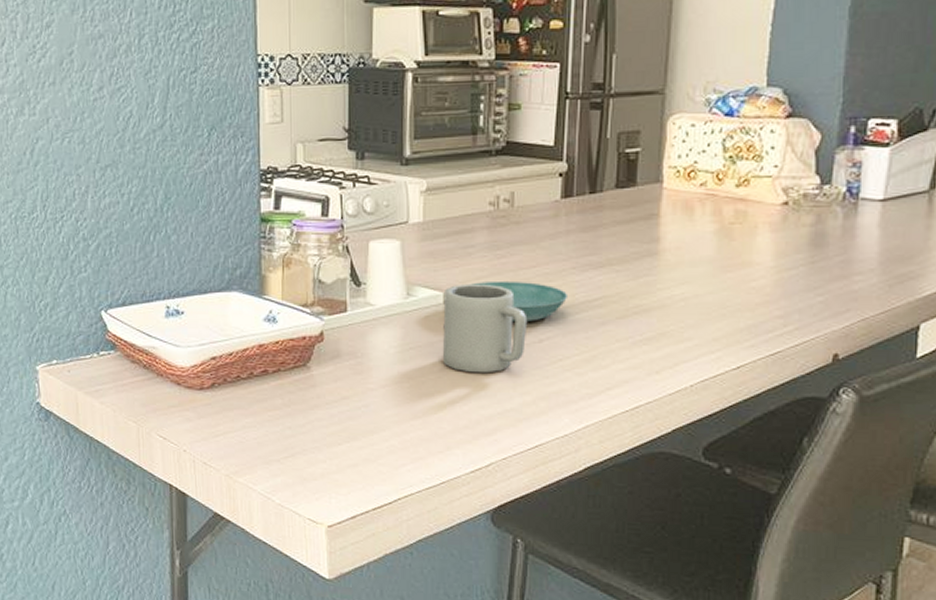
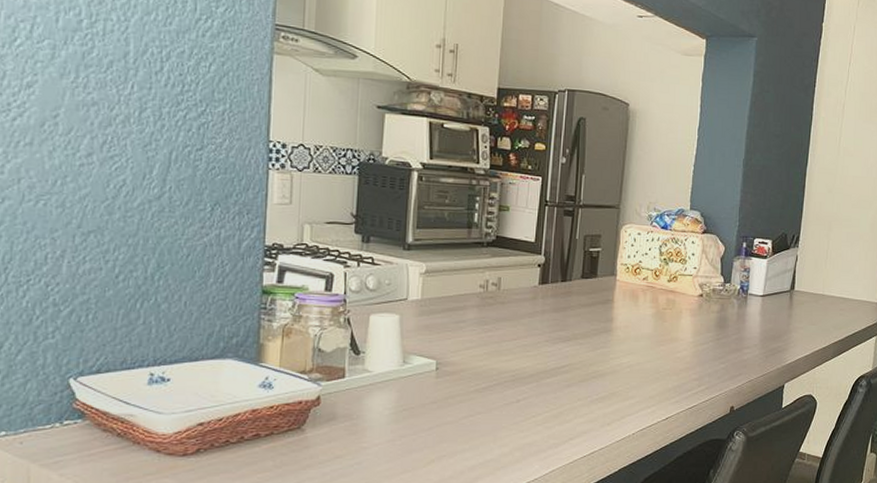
cup: present [443,283,528,374] -> none [433,353,508,430]
saucer: present [470,280,569,323] -> none [460,351,542,386]

